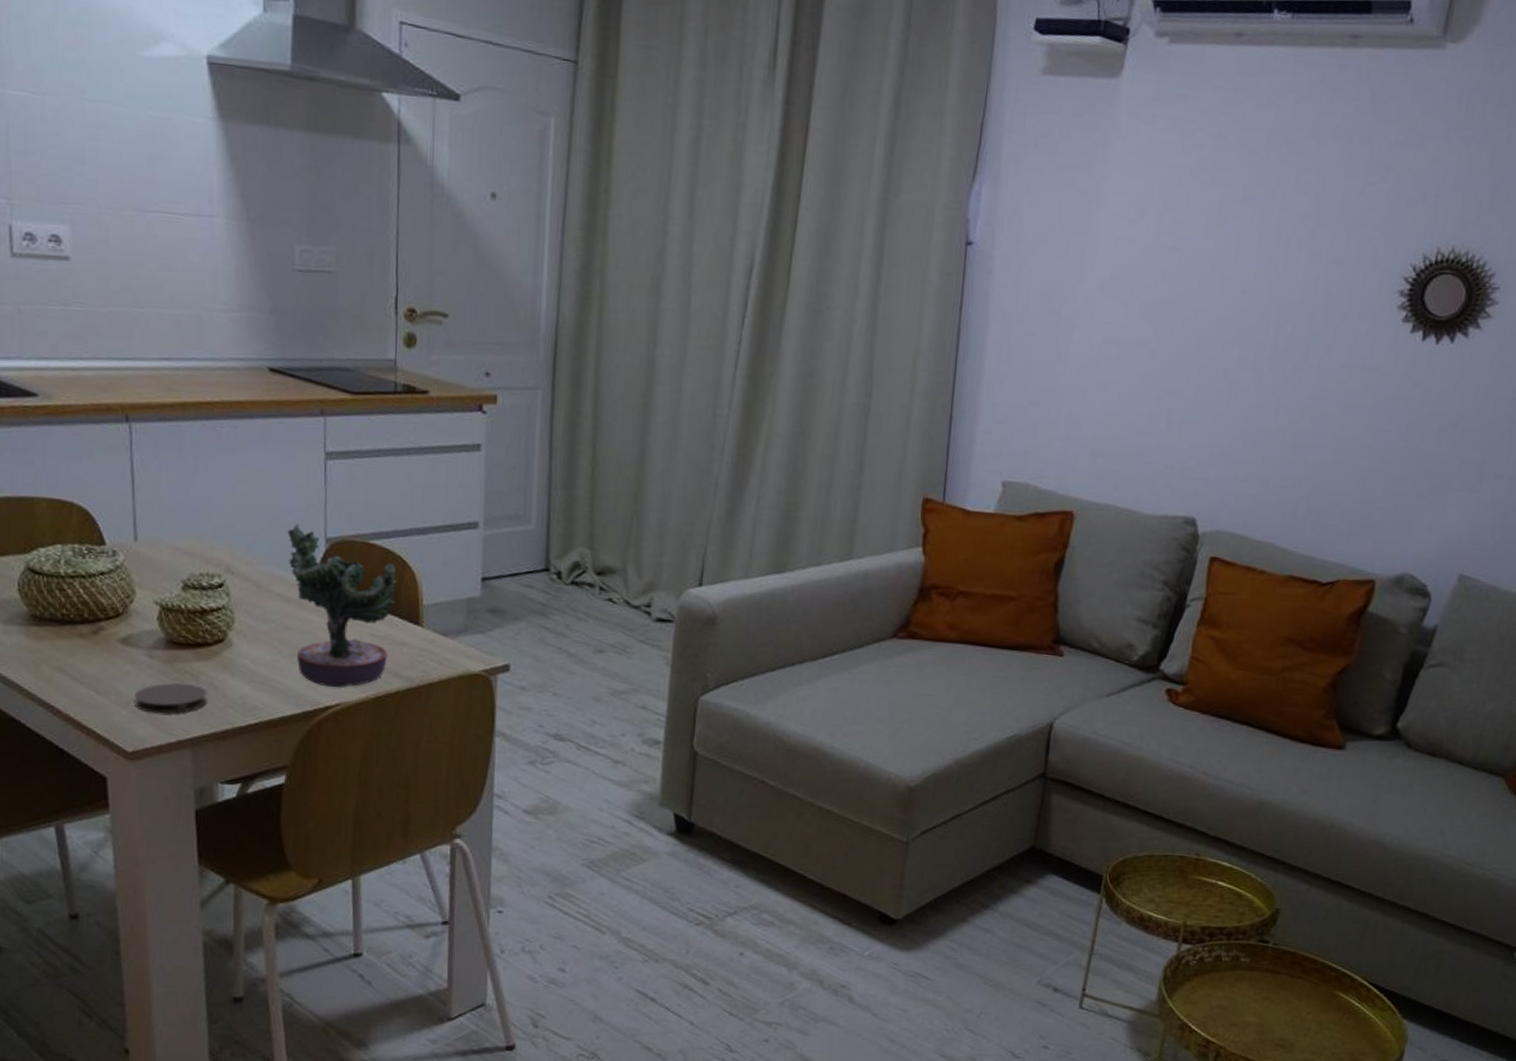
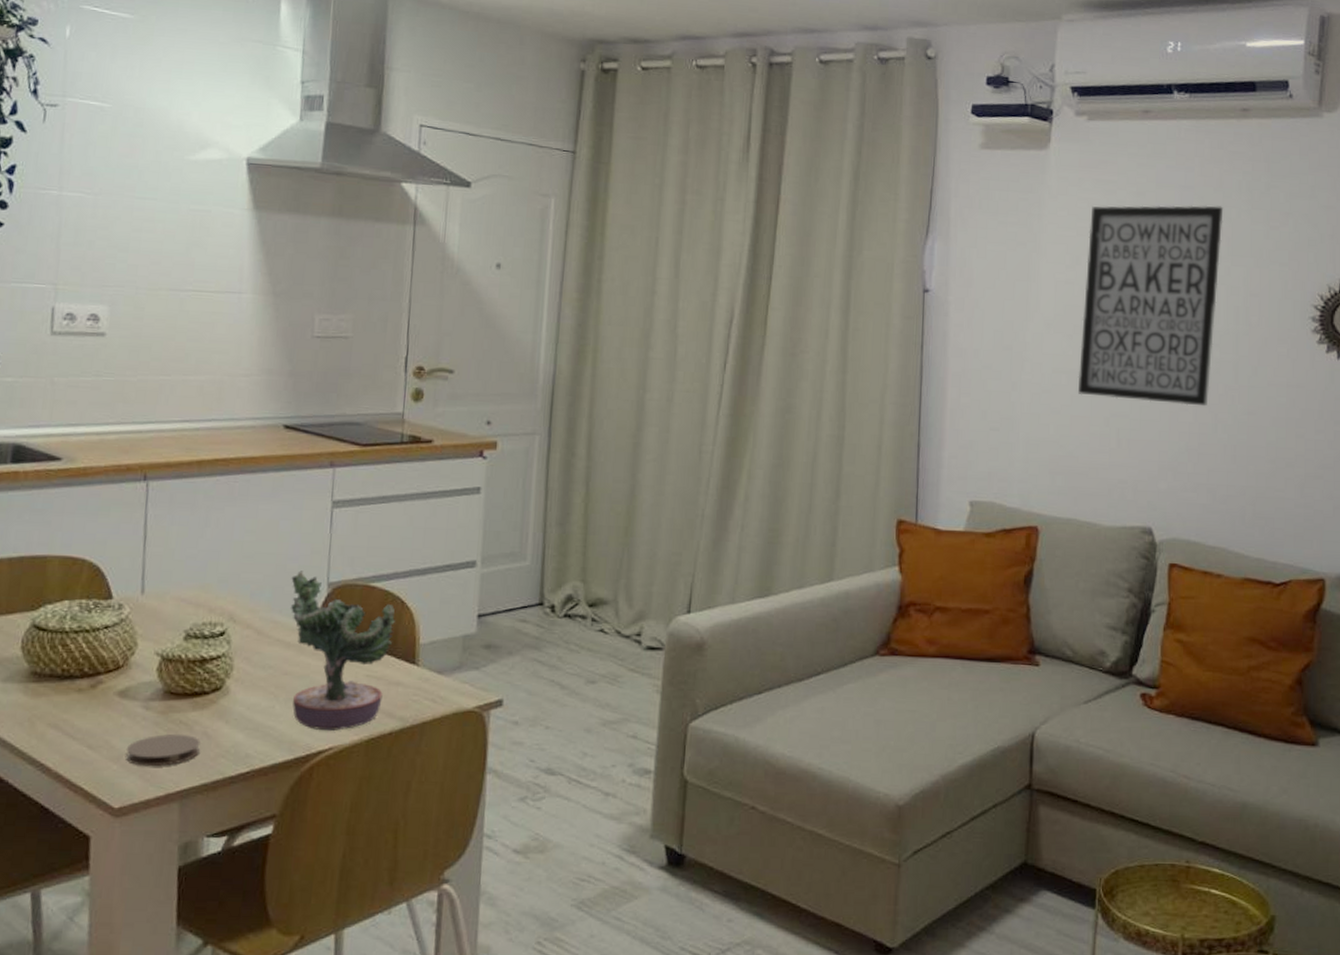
wall art: none [1130,149,1316,388] -> present [1078,205,1224,407]

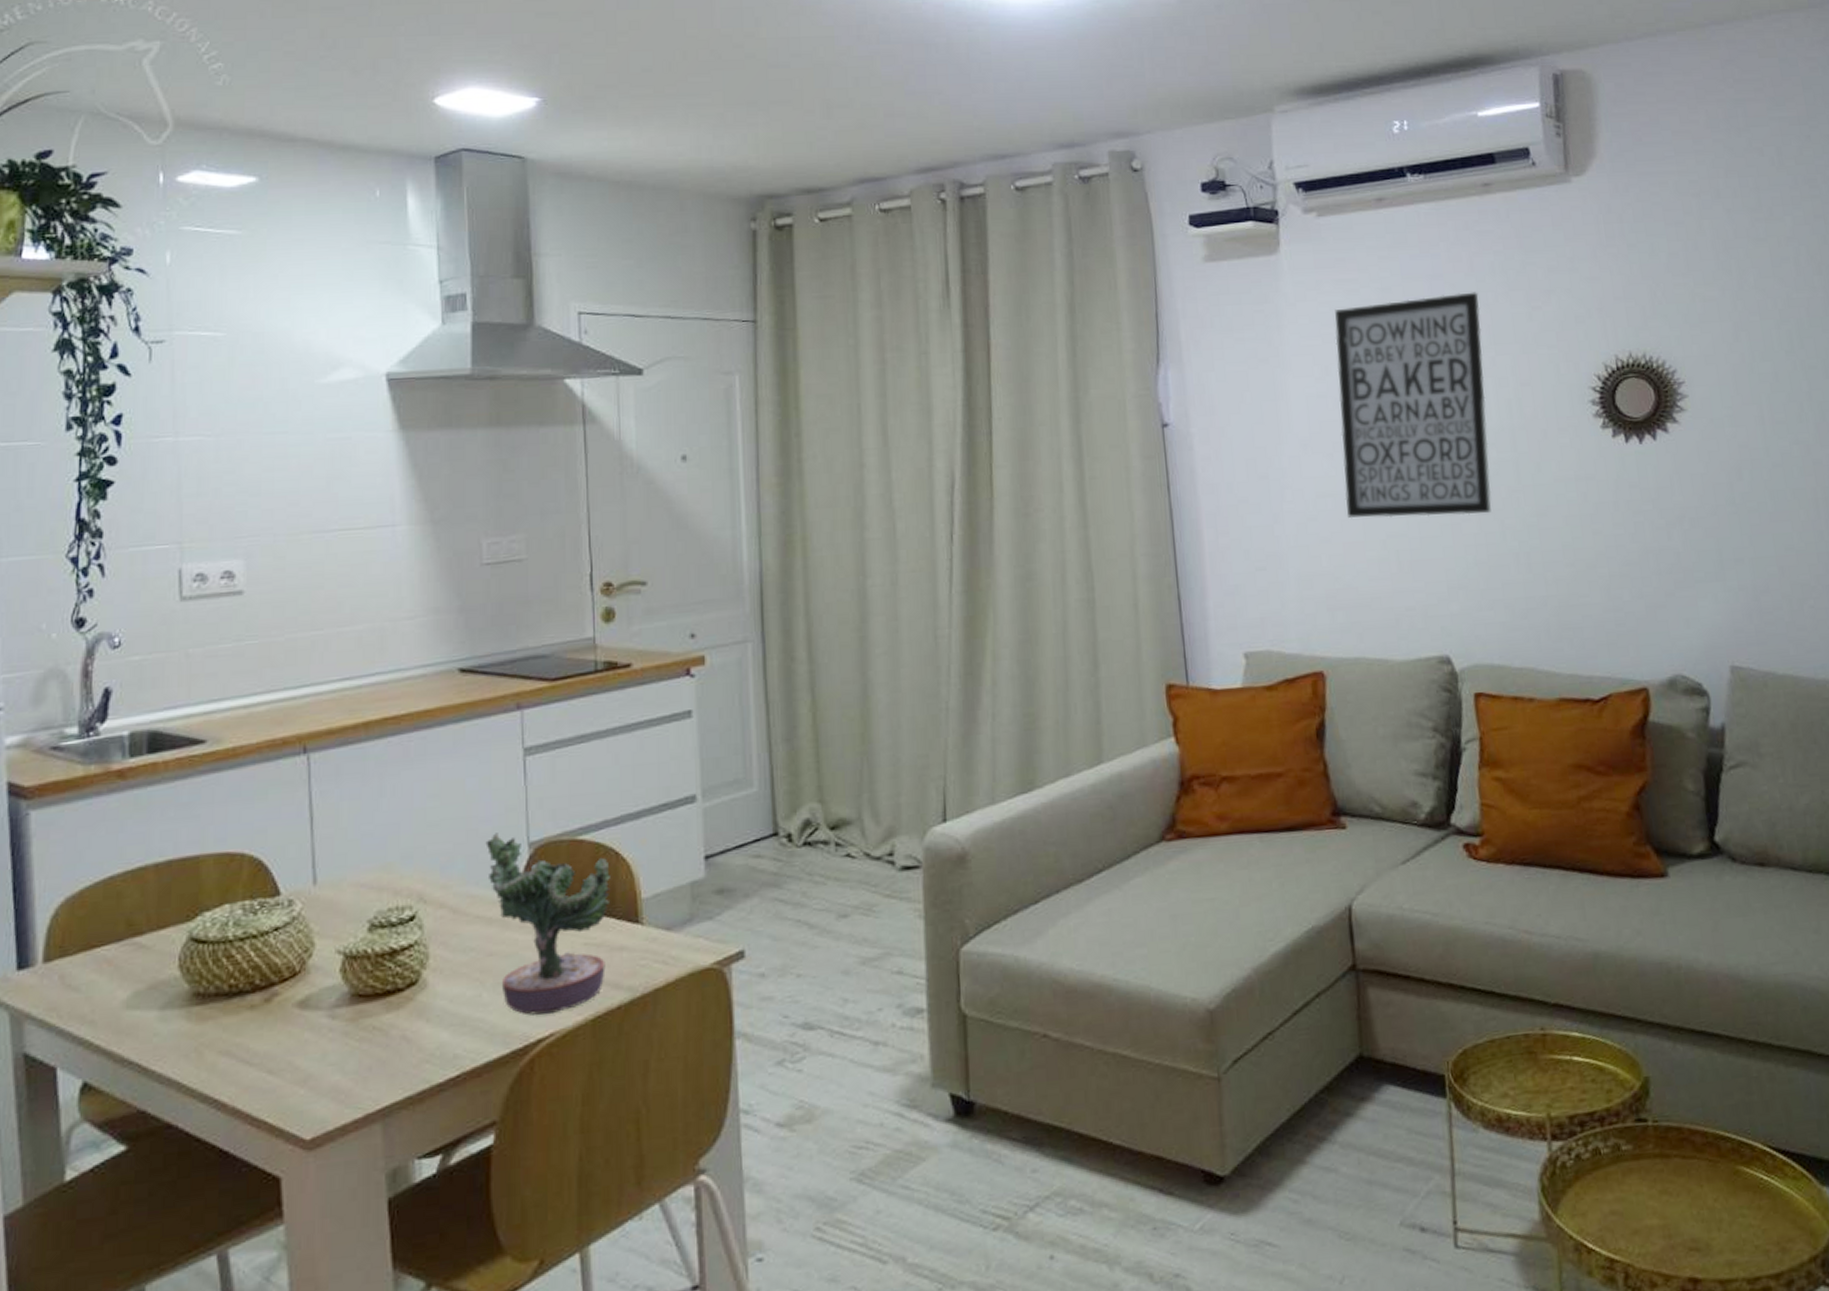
coaster: present [125,733,201,767] -> none [312,1042,399,1087]

